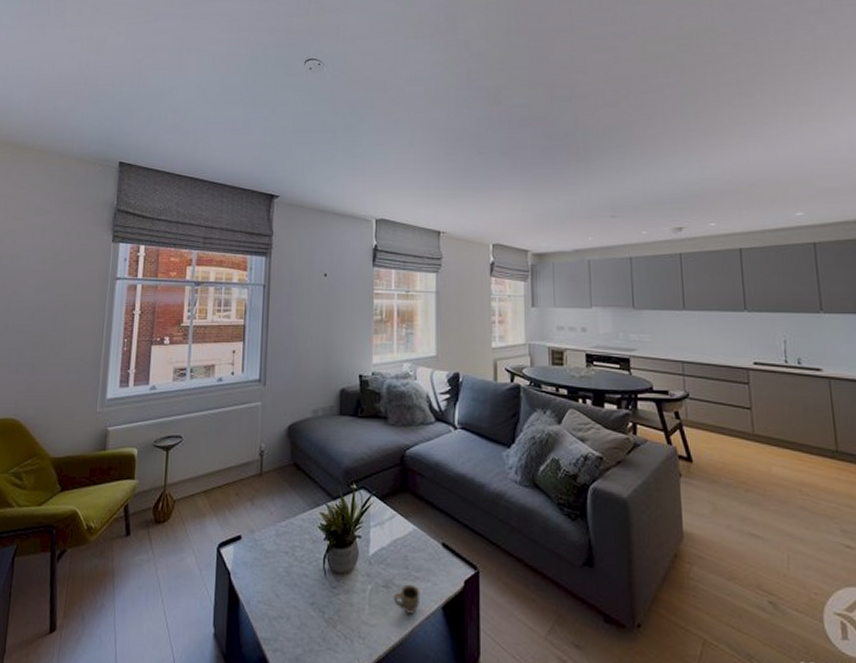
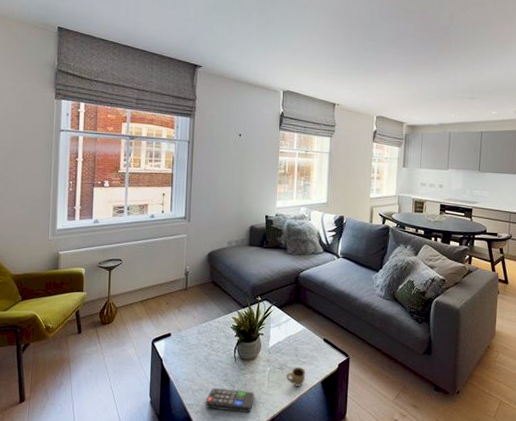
remote control: none [286,615,352,653] -> present [205,388,255,413]

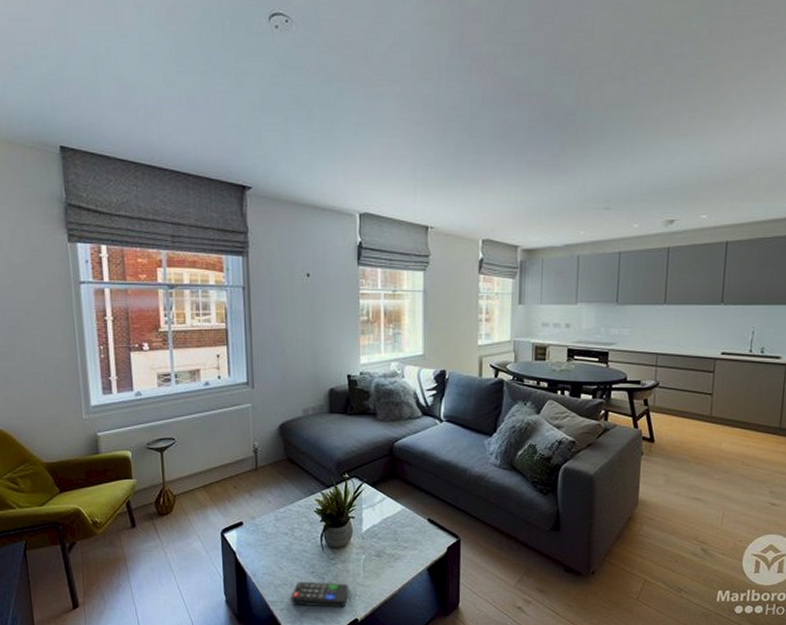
cup: present [286,367,306,388] -> none [384,553,409,577]

